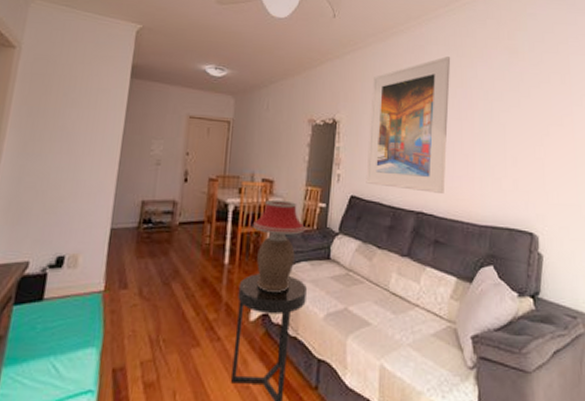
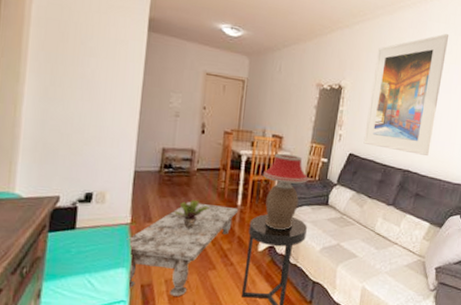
coffee table: none [95,262,226,383] -> present [126,202,239,296]
potted plant: none [152,259,193,296] -> present [173,199,209,229]

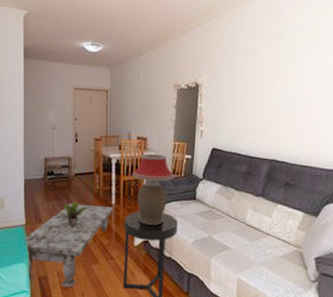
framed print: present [363,34,449,157] -> none [225,16,307,144]

